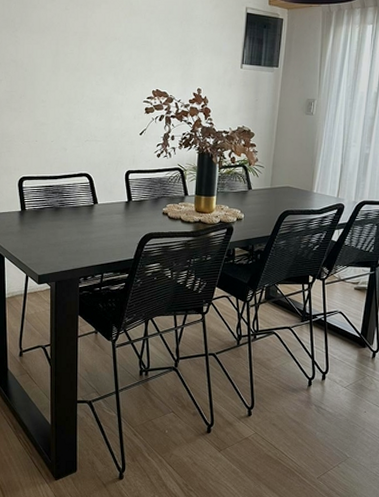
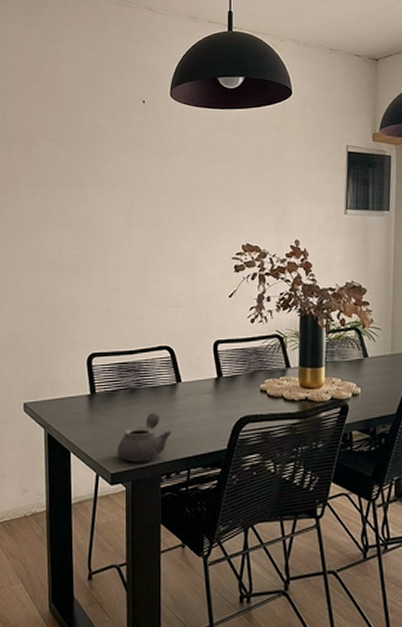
teapot: none [43,227,89,267] -> present [116,412,172,462]

